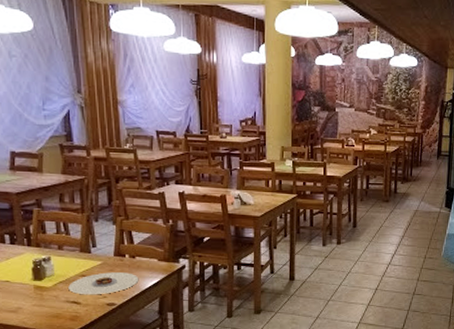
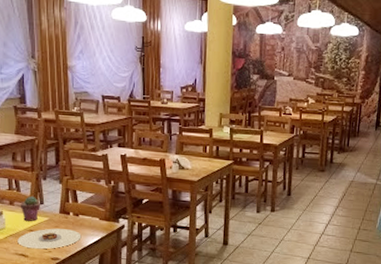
potted succulent: none [71,238,92,266] -> present [21,195,40,221]

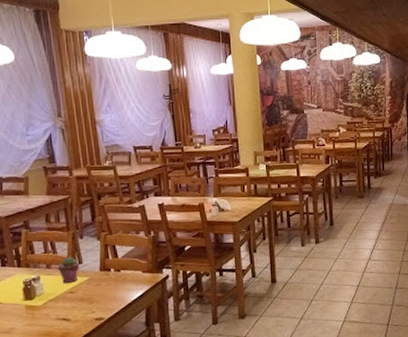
plate: present [17,228,82,249] -> none [58,286,125,311]

